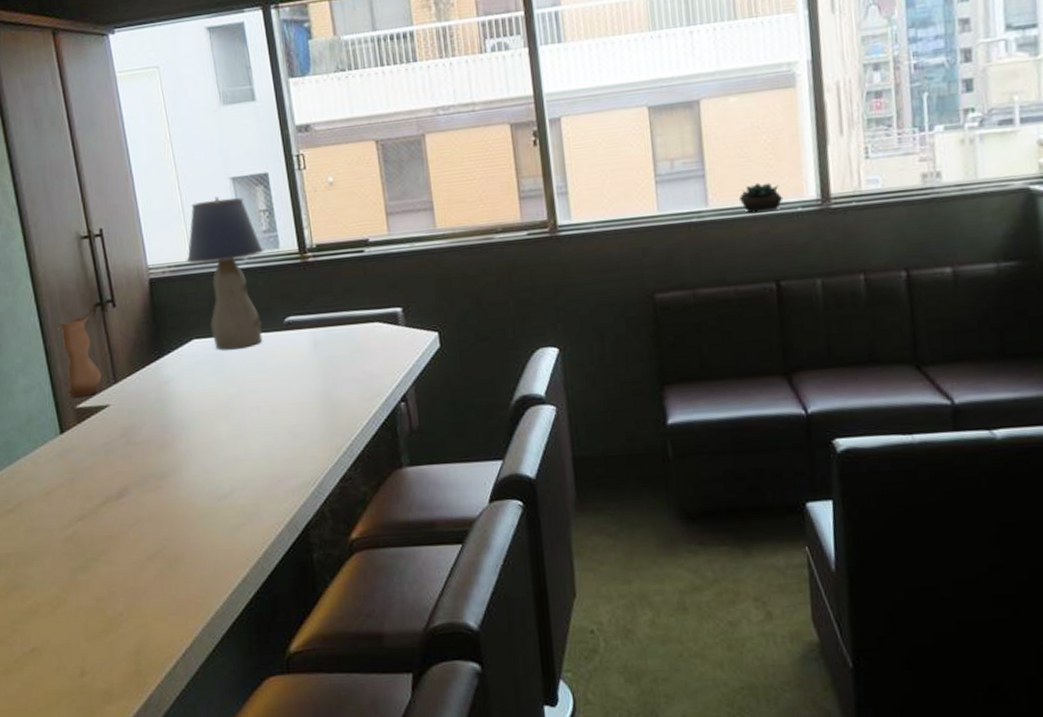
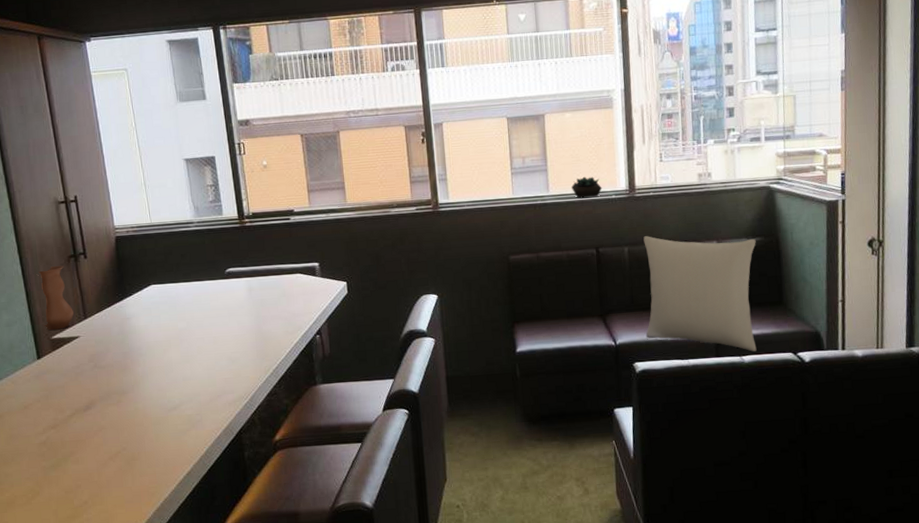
table lamp: present [186,196,264,350] -> none [146,173,211,294]
pillow: none [843,262,1015,424] -> present [643,236,757,352]

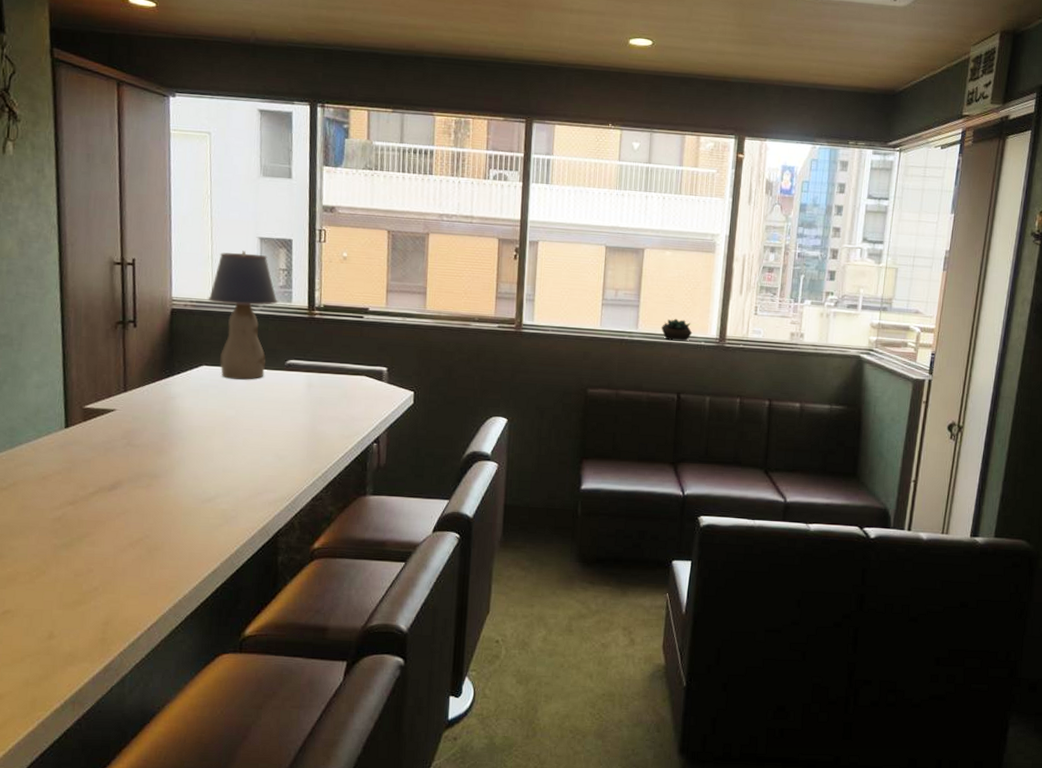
vase: present [36,266,74,330] -> none [76,330,113,399]
table lamp: none [146,173,211,294] -> present [208,250,279,380]
pillow: present [643,236,757,352] -> none [715,388,839,522]

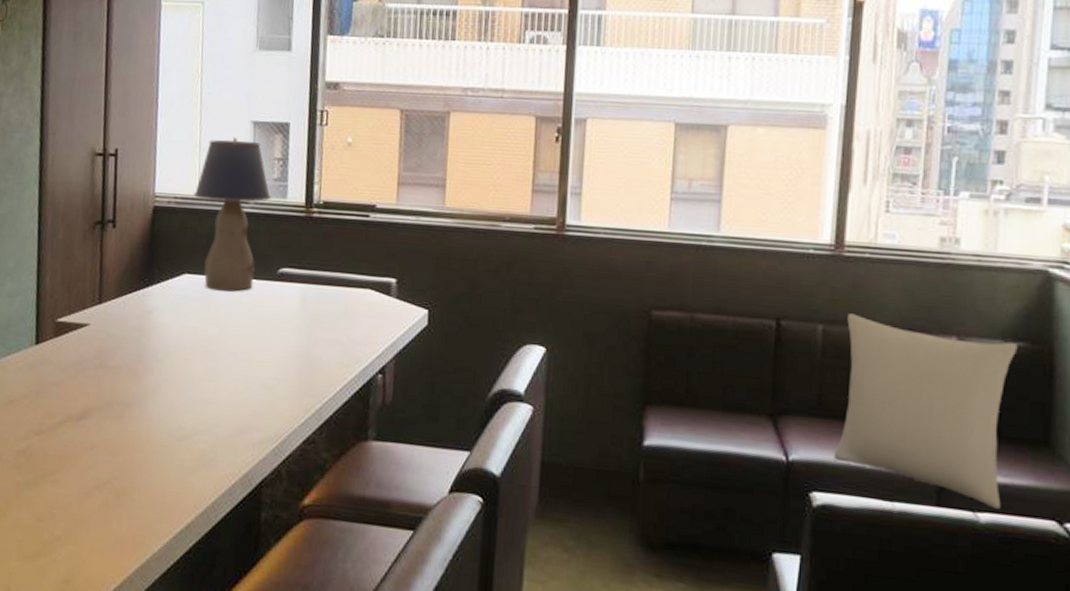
succulent plant: present [660,318,693,341] -> none [751,217,797,248]
pillow: none [715,388,839,522] -> present [833,313,1018,511]

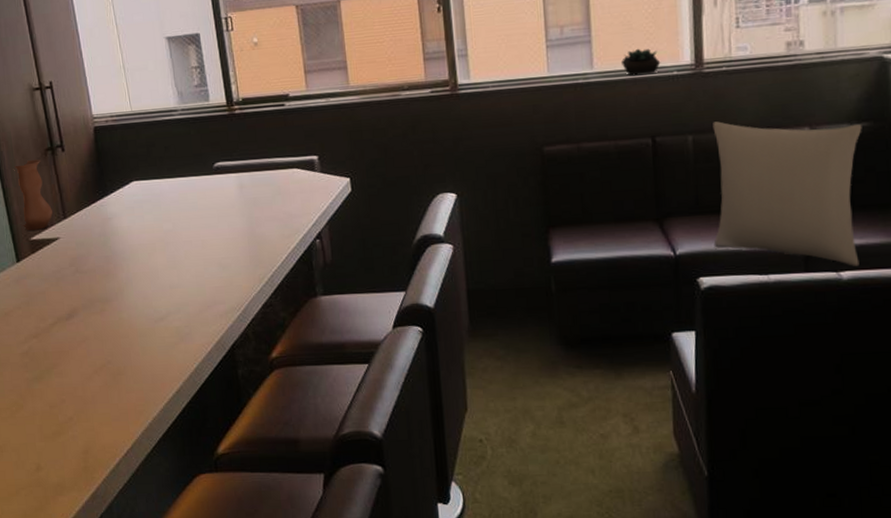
vase: none [49,231,88,312] -> present [13,159,53,231]
table lamp: present [193,137,272,291] -> none [126,54,196,191]
succulent plant: none [751,217,797,248] -> present [620,48,661,76]

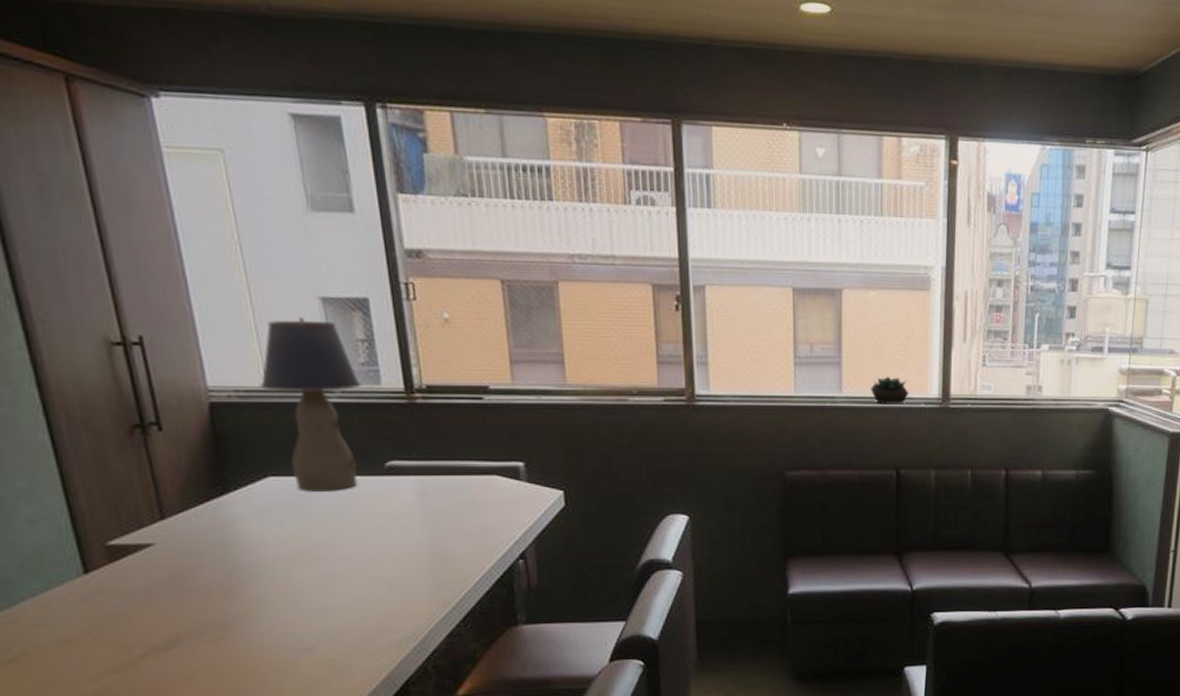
vase: present [13,159,53,231] -> none [77,439,143,532]
table lamp: none [126,54,196,191] -> present [260,317,362,492]
pillow: present [713,121,862,267] -> none [948,458,1086,606]

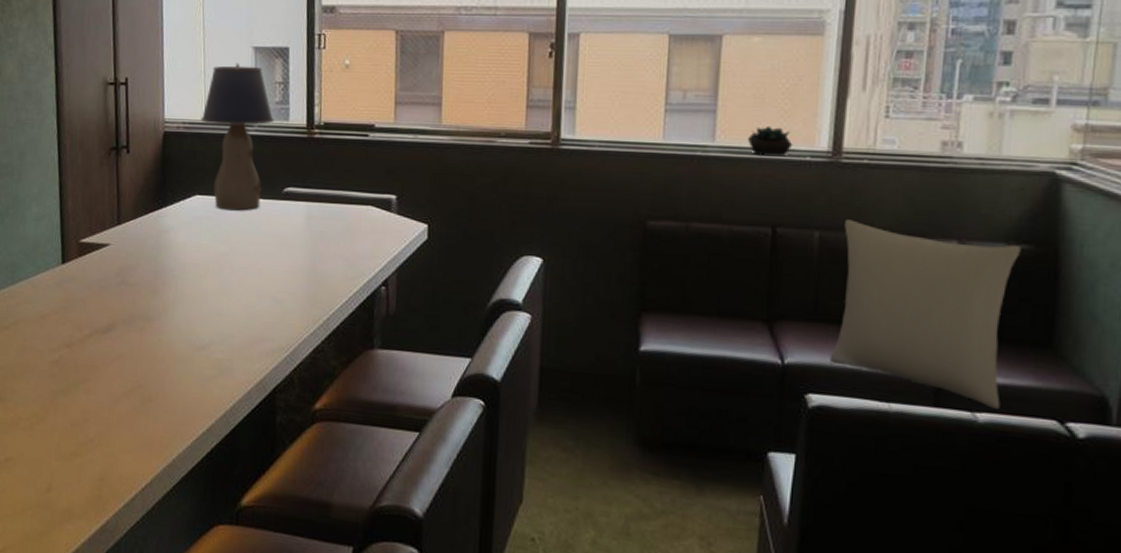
pillow: none [948,458,1086,606] -> present [829,219,1021,410]

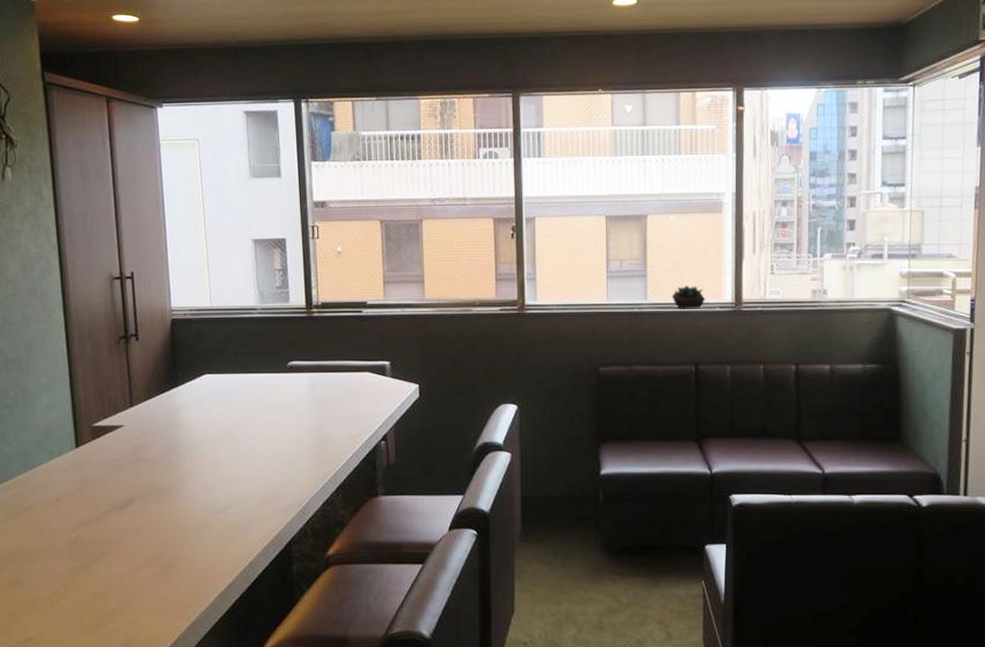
table lamp: present [200,63,275,211] -> none [206,254,276,386]
pillow: present [829,219,1021,410] -> none [745,355,873,492]

